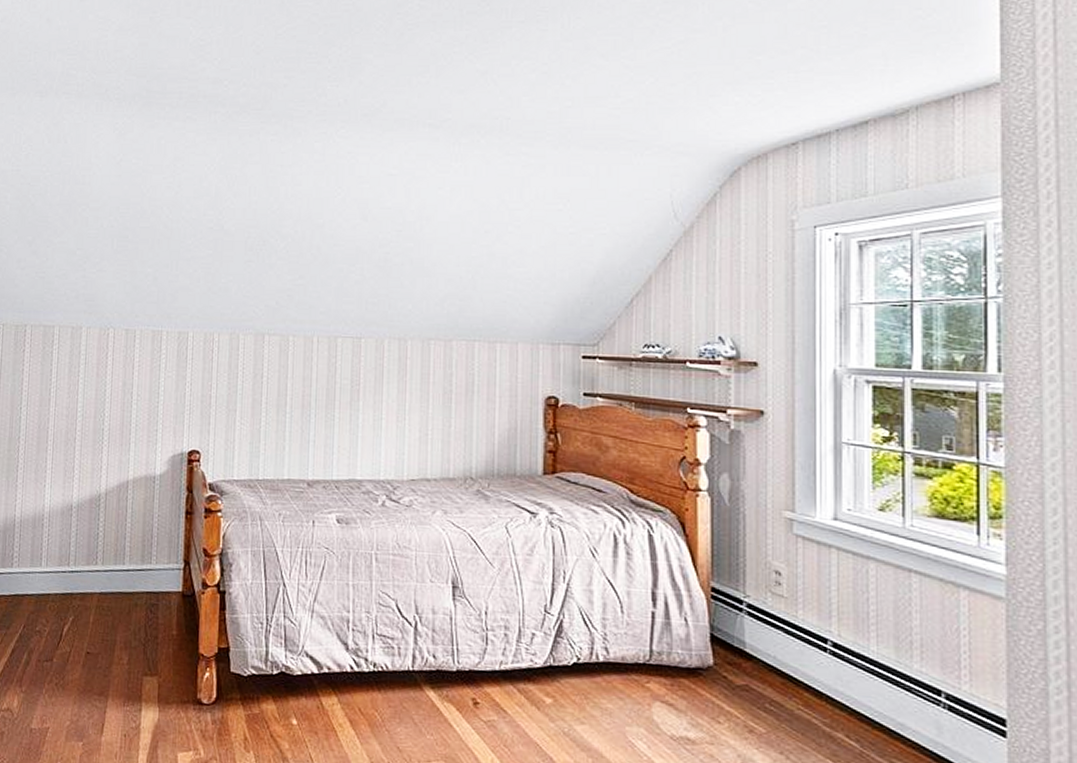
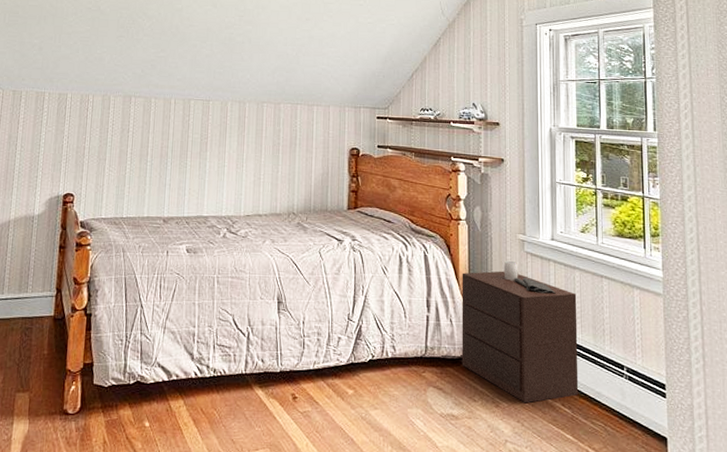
nightstand: none [701,544,872,731] -> present [462,260,579,404]

